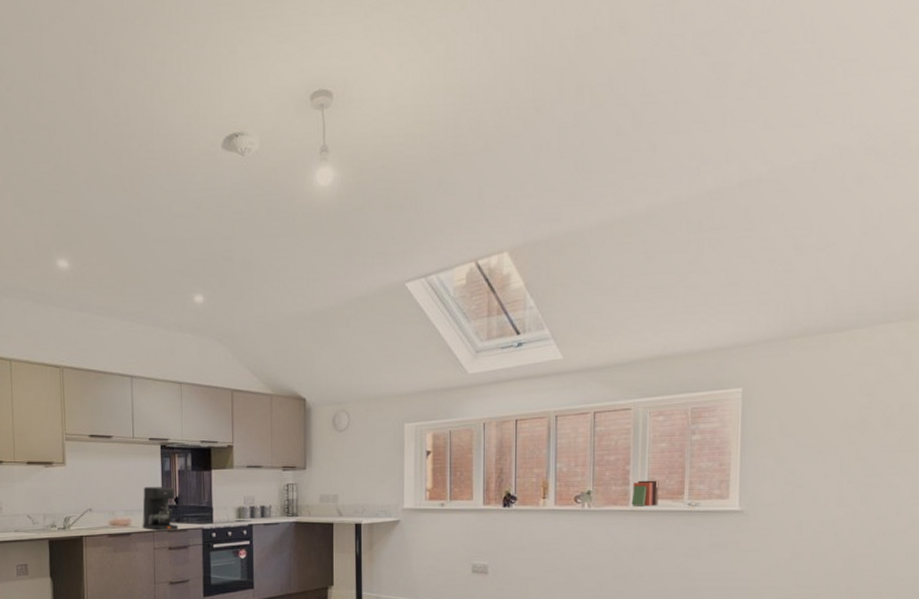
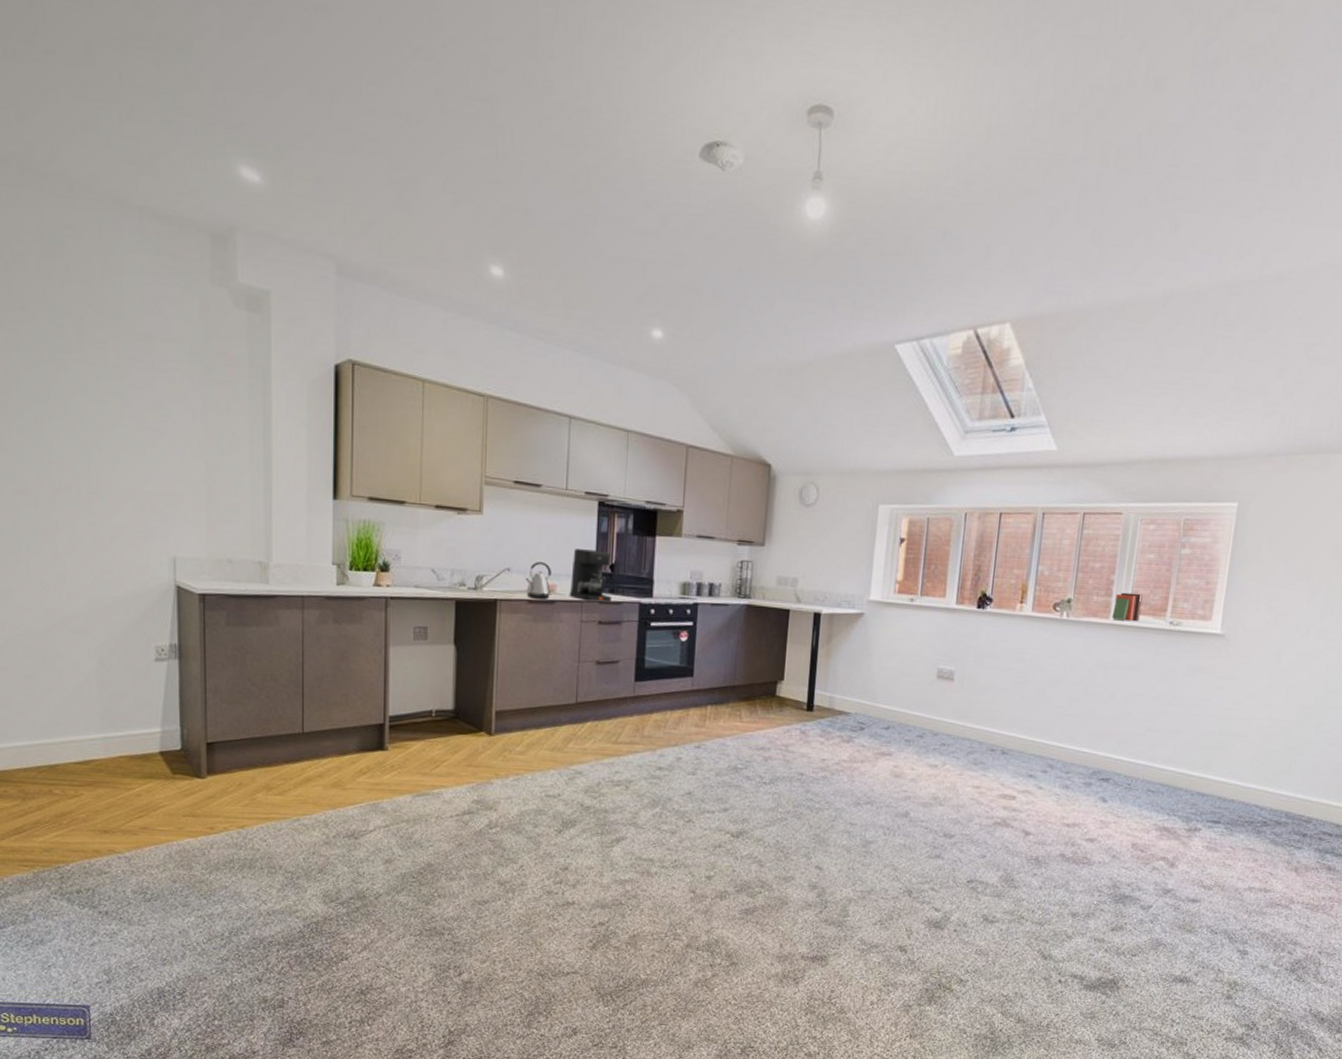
kettle: none [104,500,128,534] -> present [525,561,552,601]

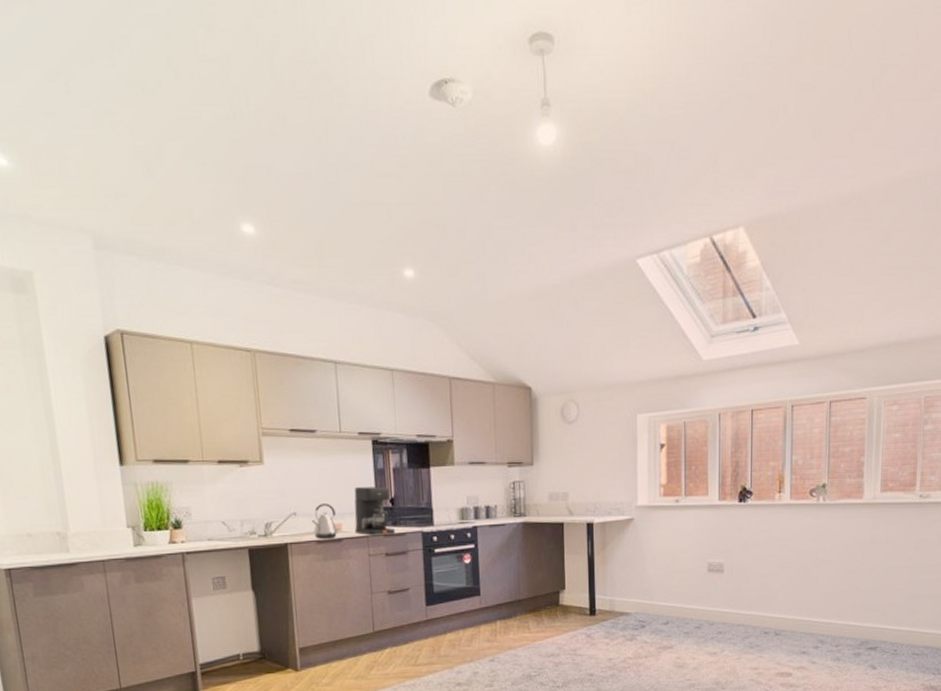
books: present [1112,592,1143,622] -> none [865,471,892,499]

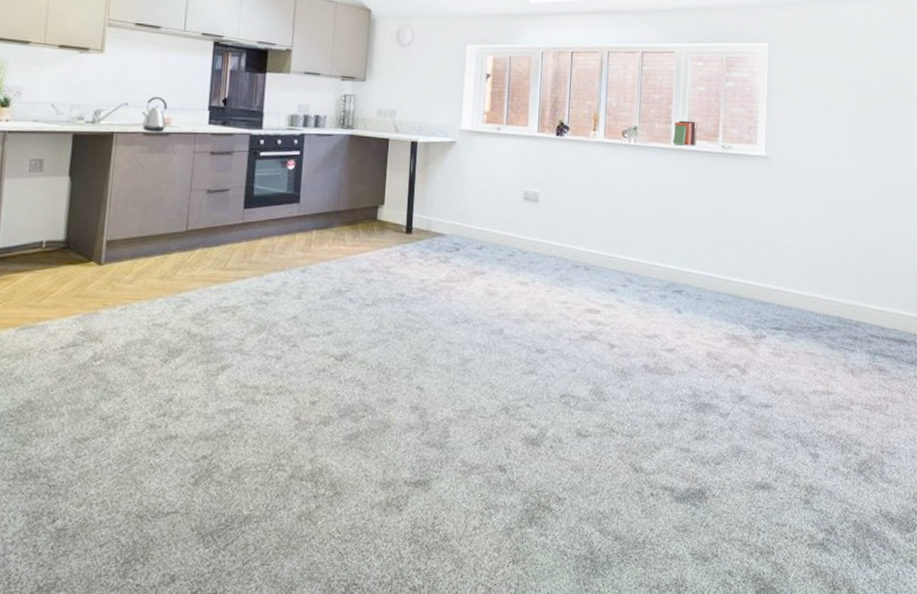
coffee maker: present [354,486,395,537] -> none [183,85,224,134]
books: none [865,471,892,499] -> present [673,120,697,146]

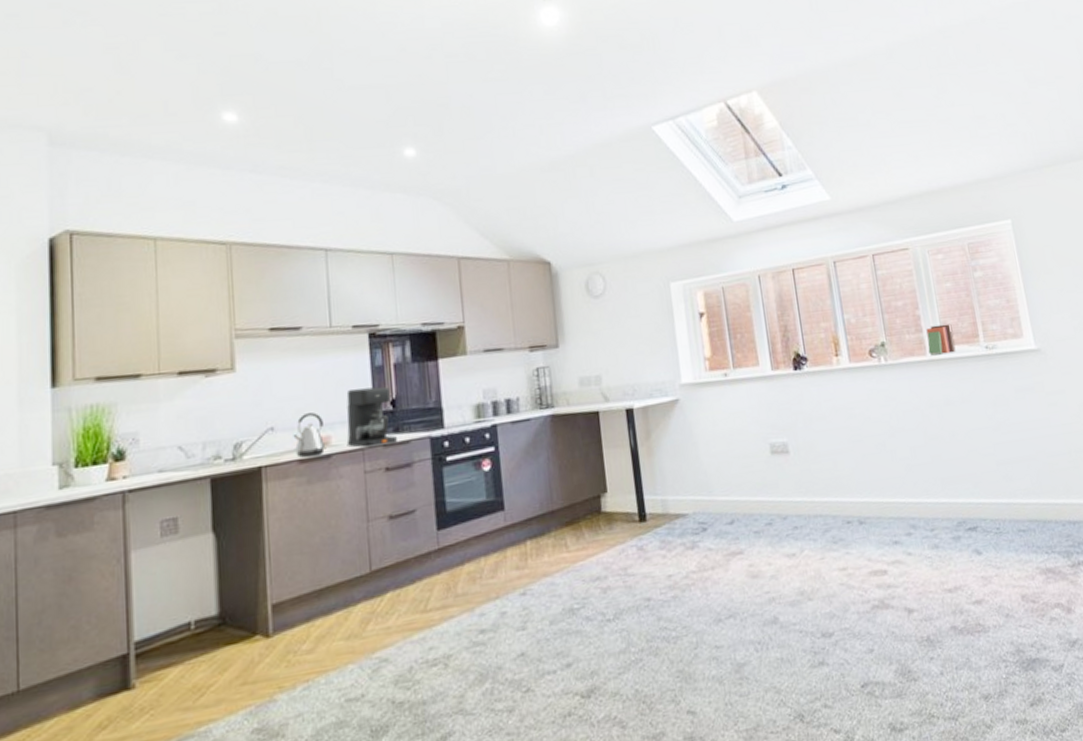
coffee maker: none [183,85,224,134] -> present [346,386,397,449]

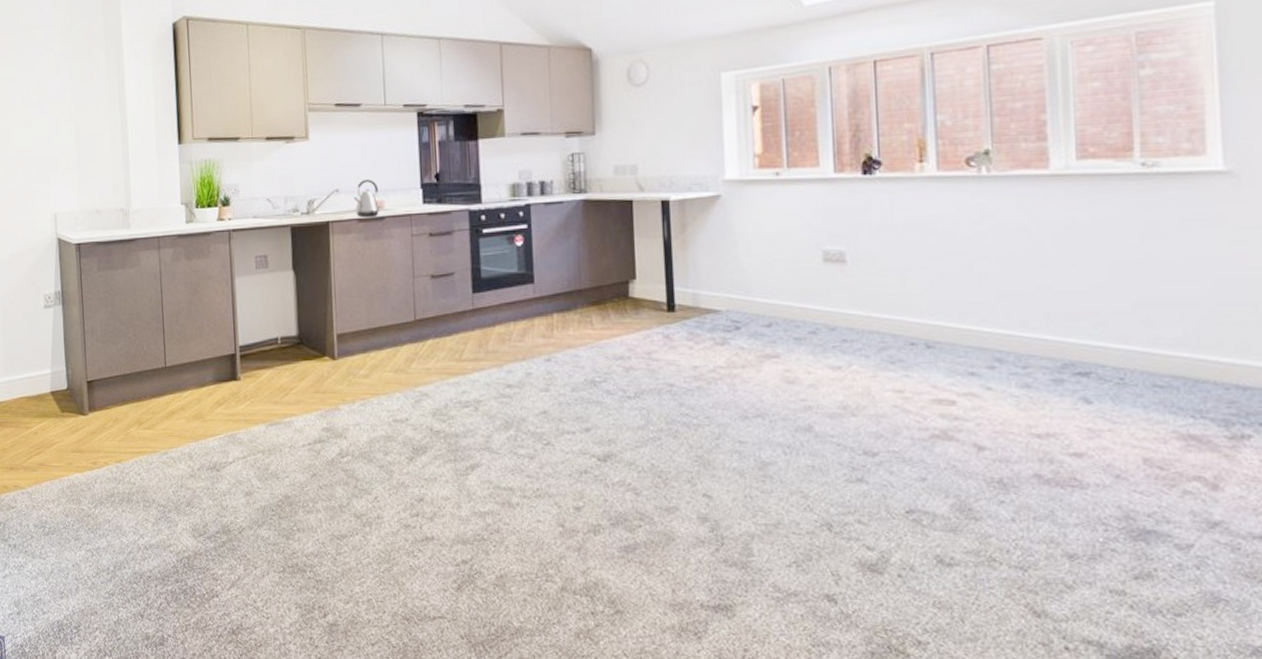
coffee maker: present [346,386,397,449] -> none [397,161,440,215]
books: present [926,323,956,356] -> none [1052,132,1094,170]

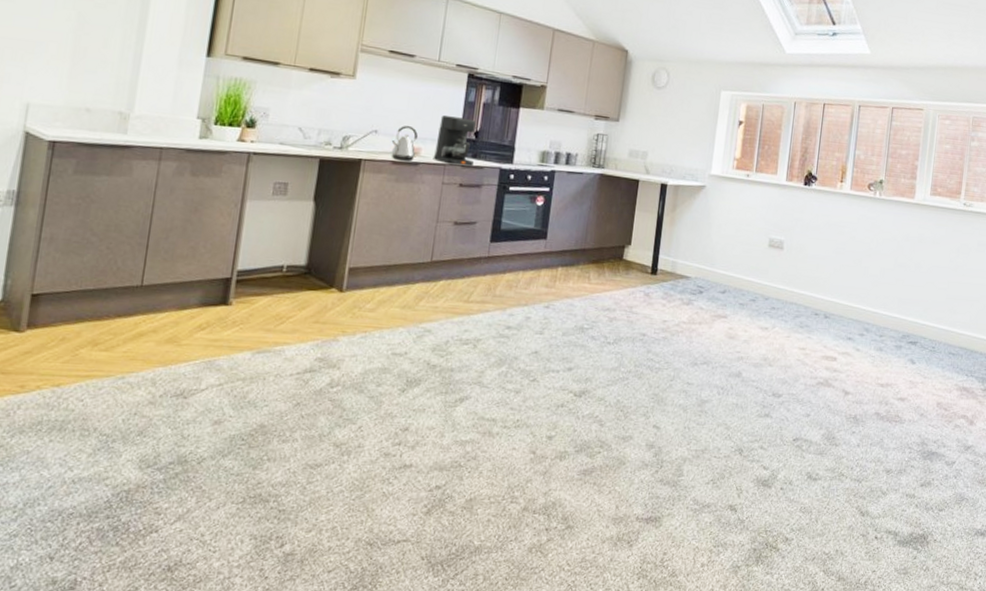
coffee maker: none [397,161,440,215] -> present [432,115,476,167]

